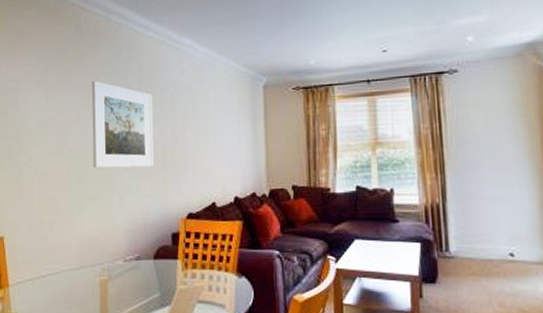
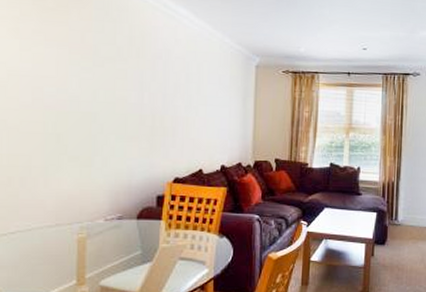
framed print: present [91,80,154,168] -> none [74,36,144,131]

